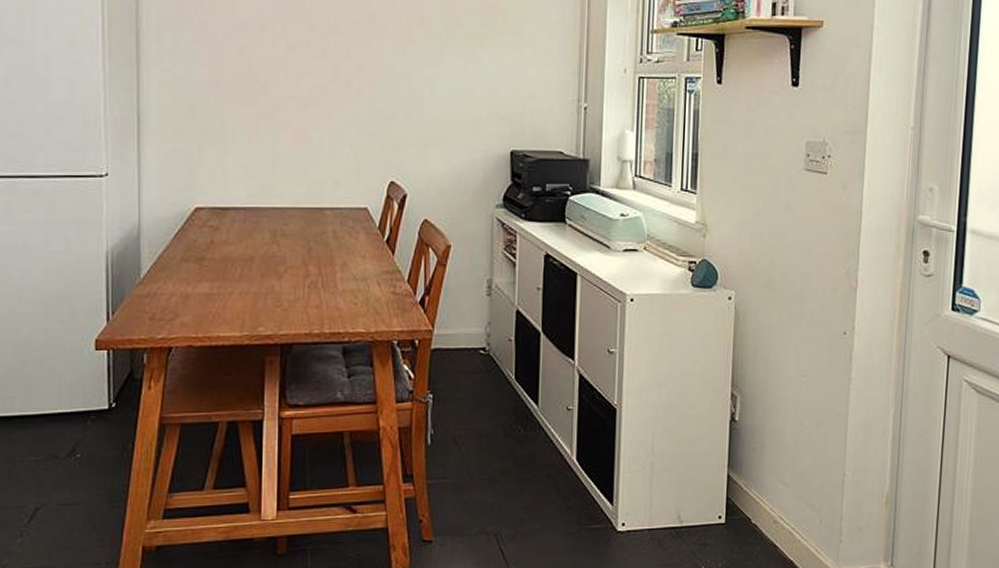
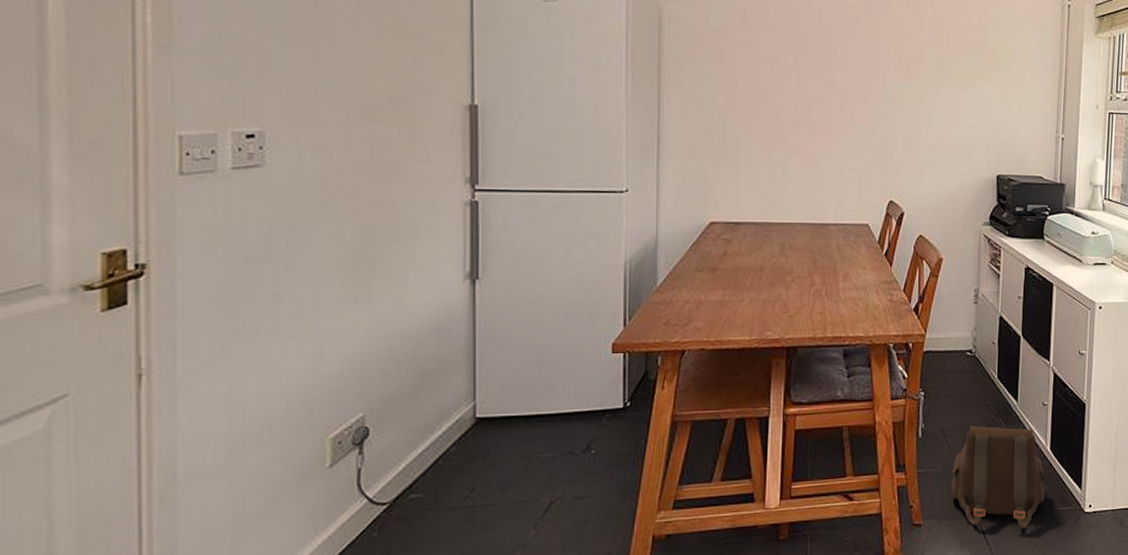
satchel: none [464,432,572,547] -> present [950,426,1046,528]

